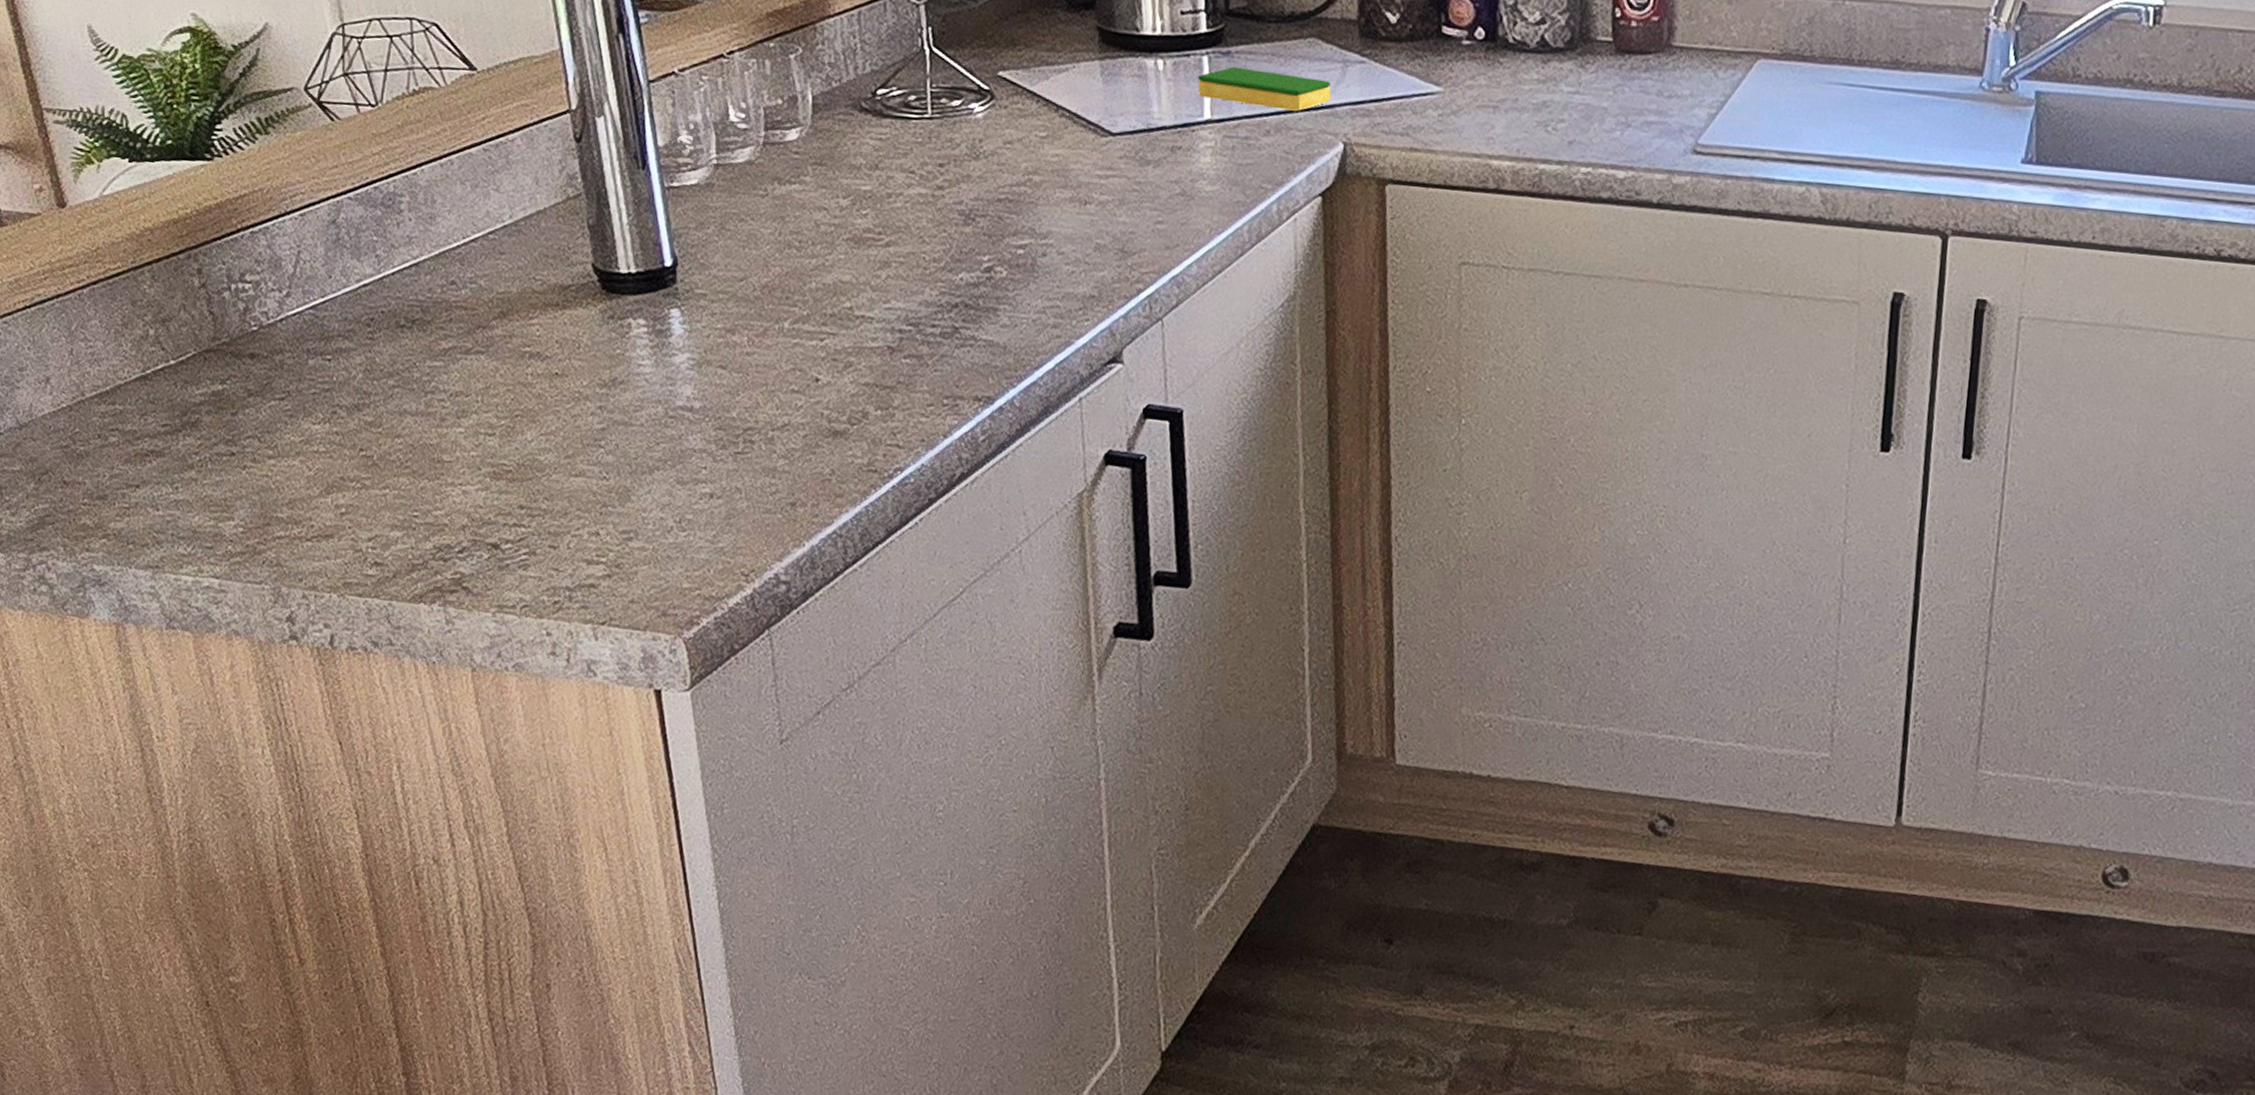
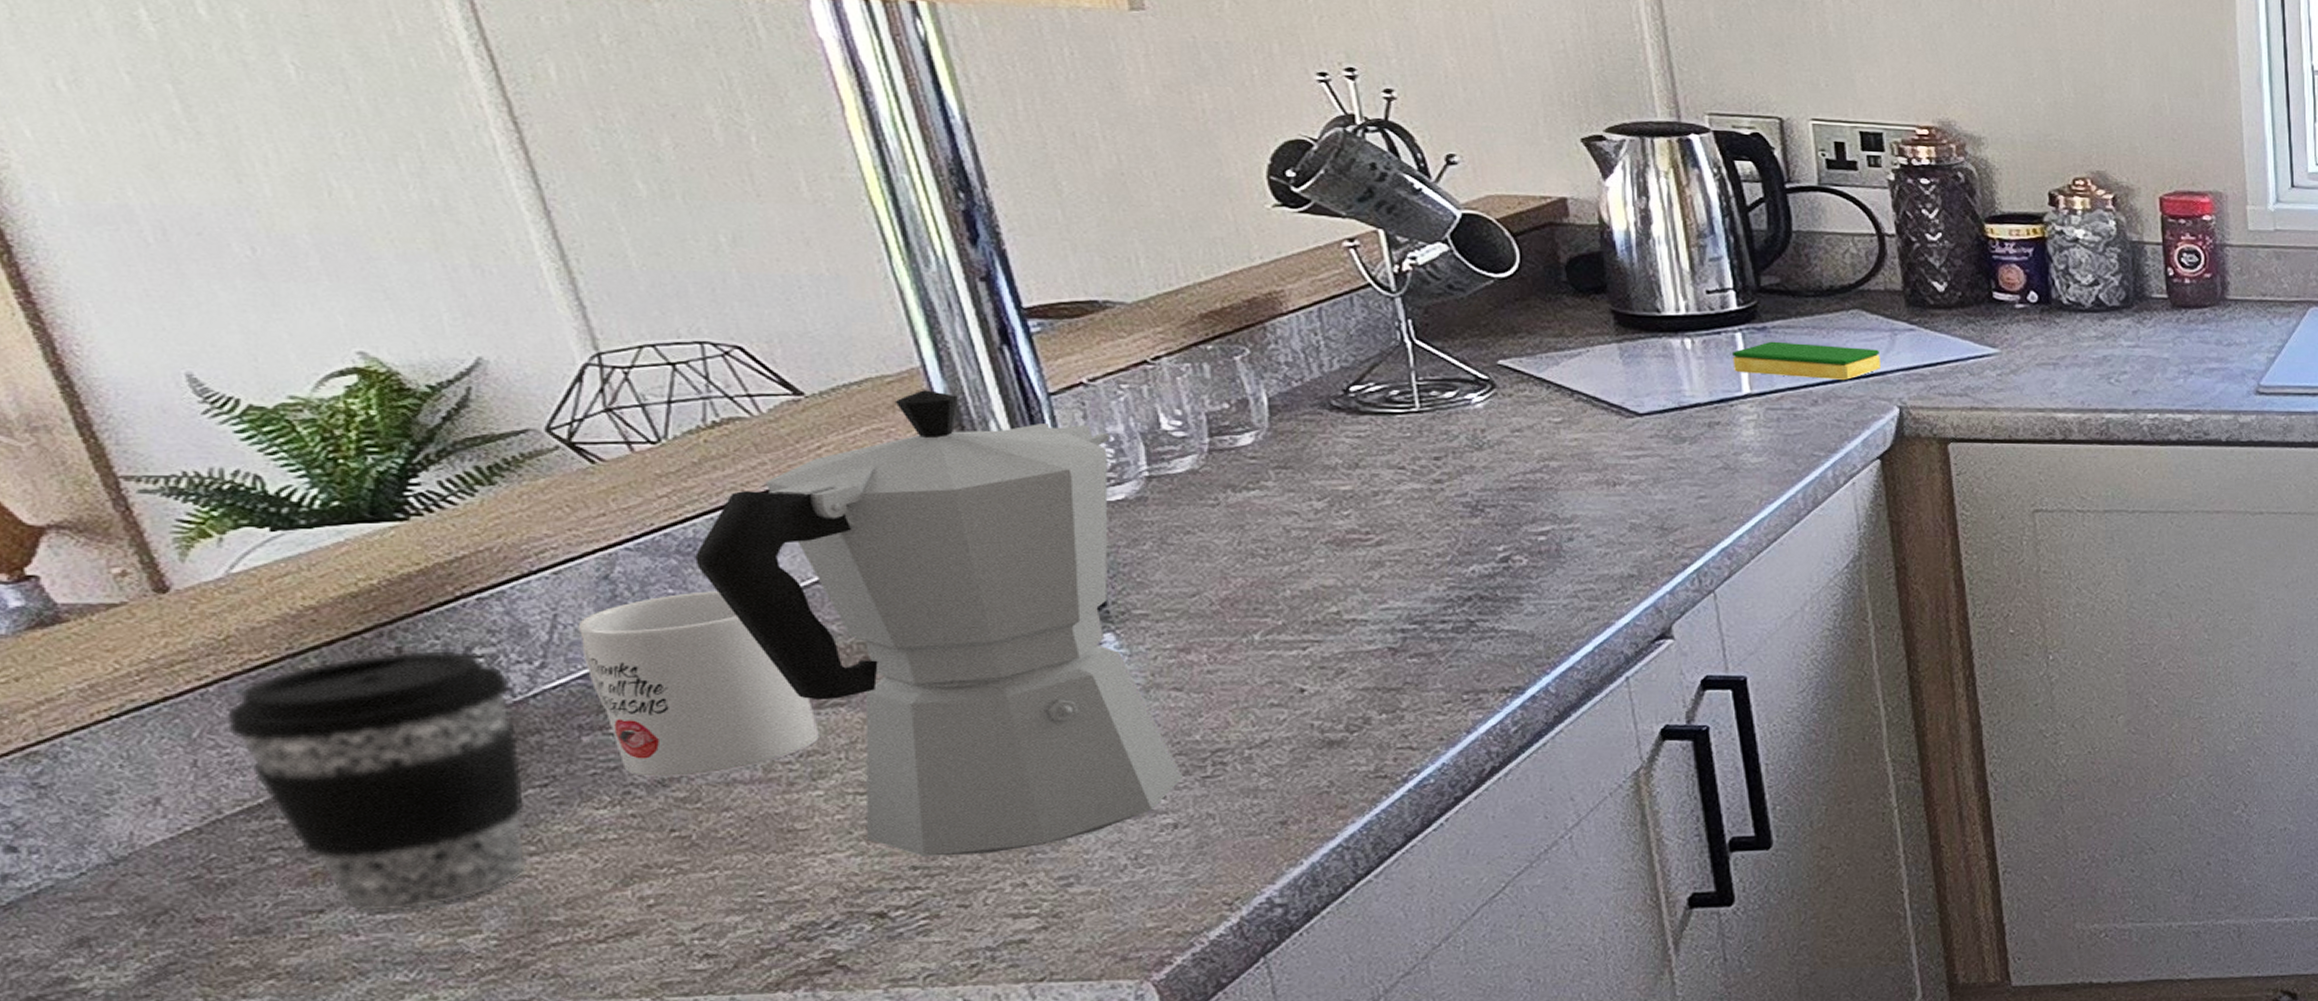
coffee cup: none [91,272,270,494] -> present [225,649,527,913]
mug: none [312,240,466,403] -> present [578,591,821,777]
moka pot: none [393,71,721,502] -> present [695,390,1183,857]

